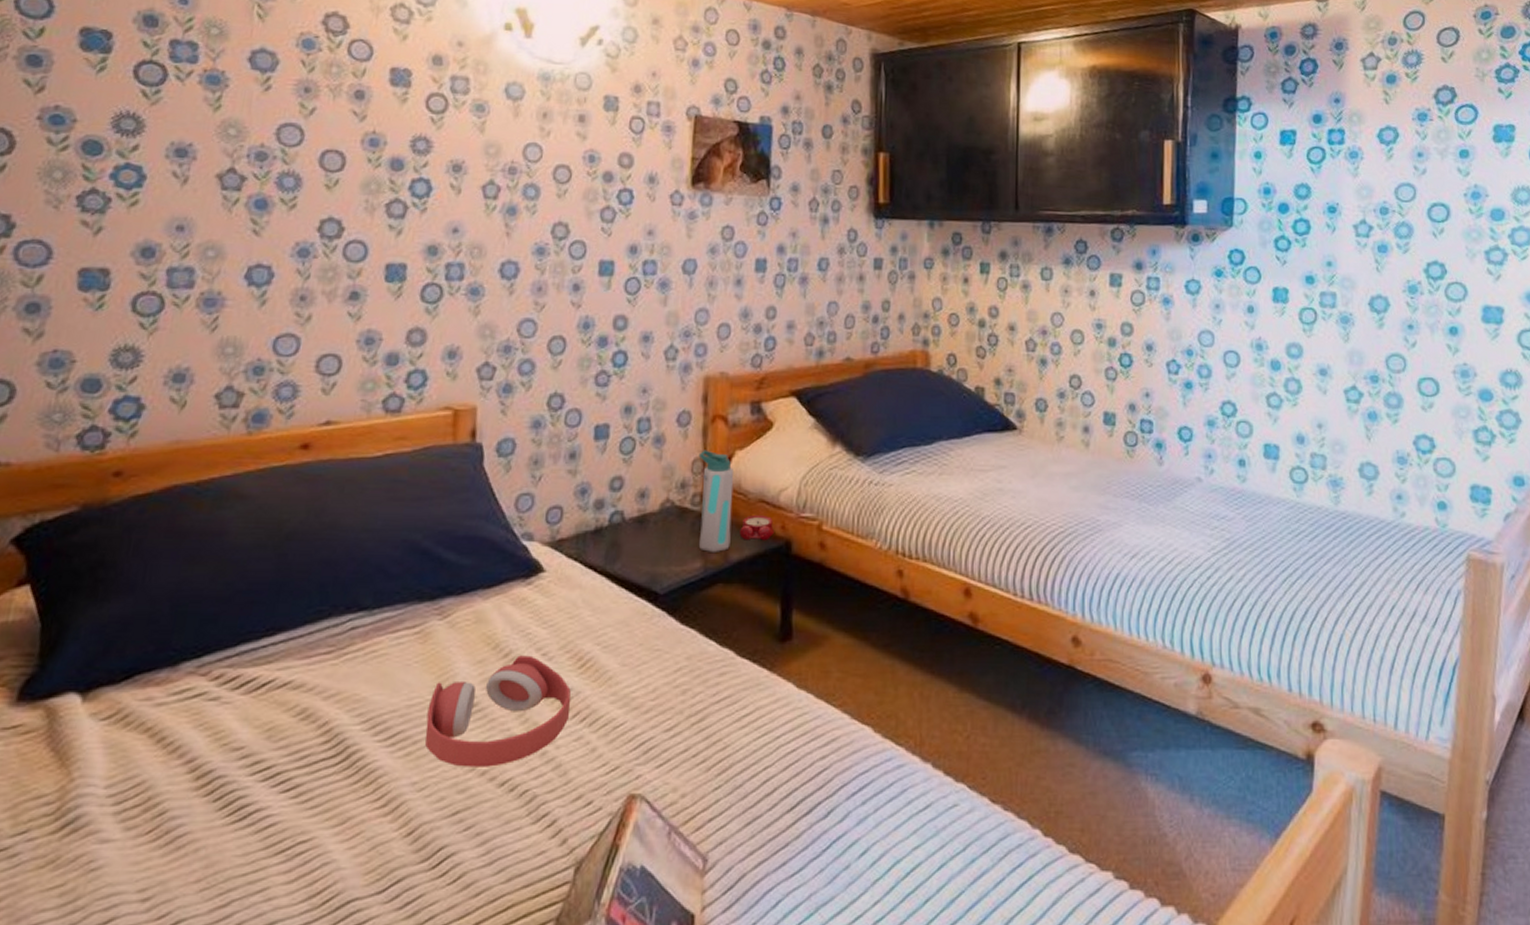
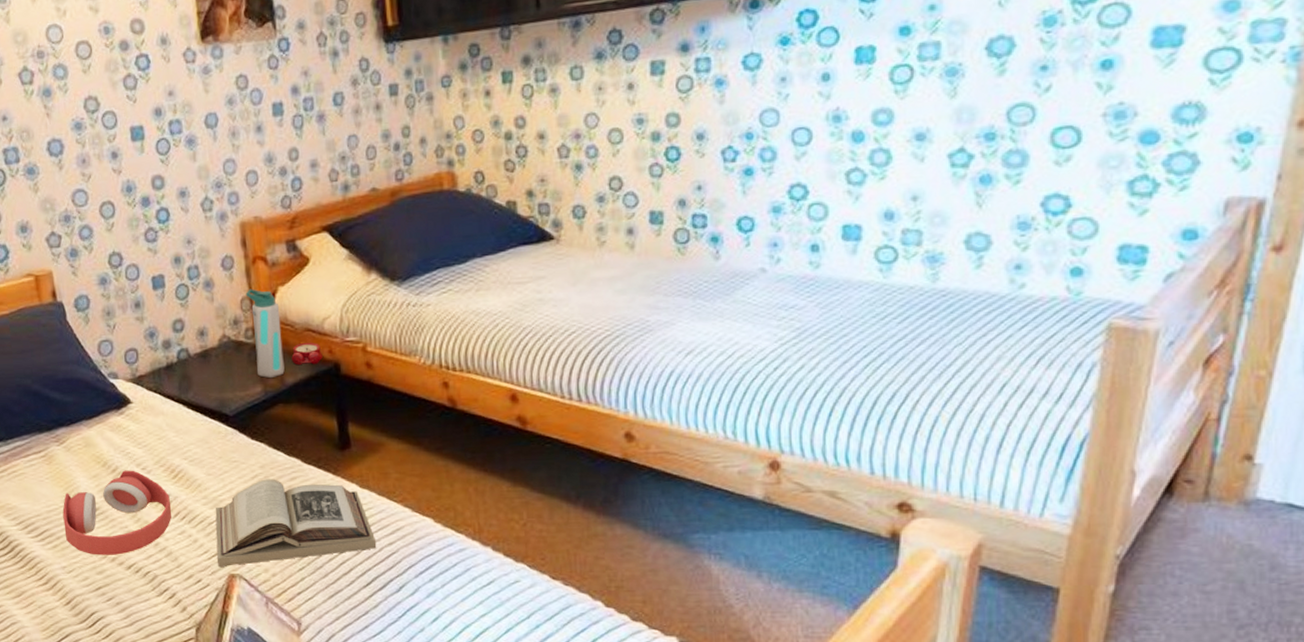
book: none [617,673,808,784] -> present [215,479,377,567]

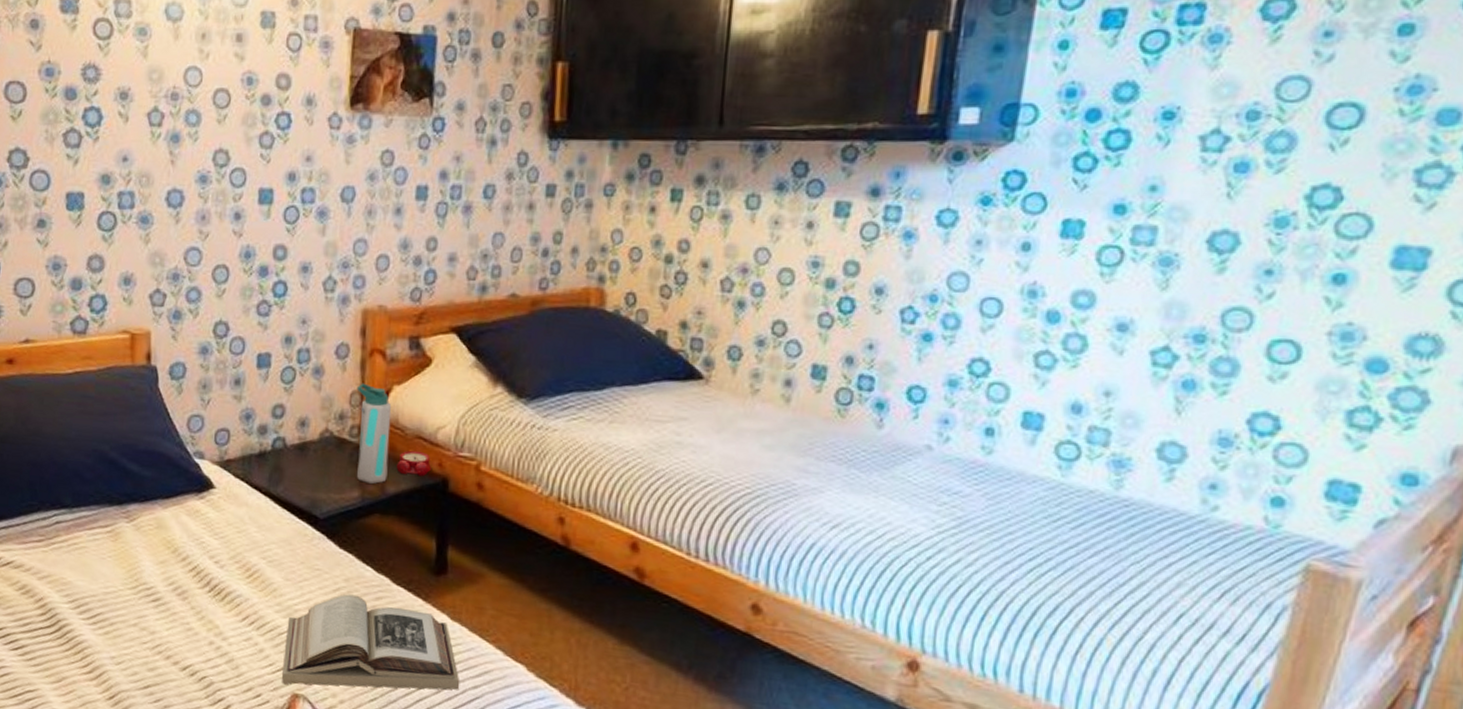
headphones: present [62,470,172,555] -> none [119,560,241,654]

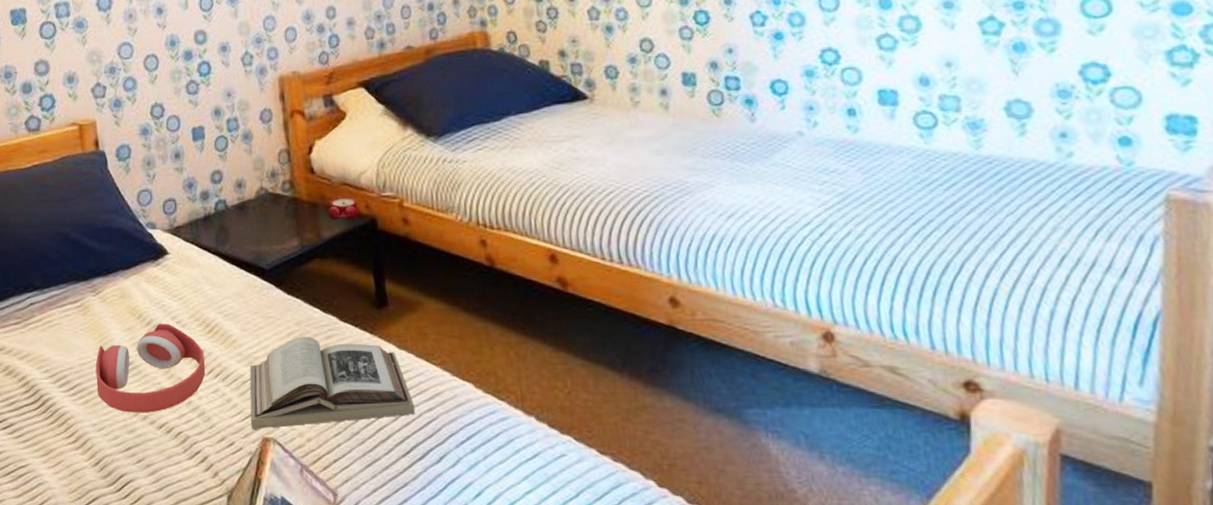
headphones: none [119,560,241,654] -> present [95,323,206,413]
water bottle: present [356,383,392,485] -> none [283,142,321,233]

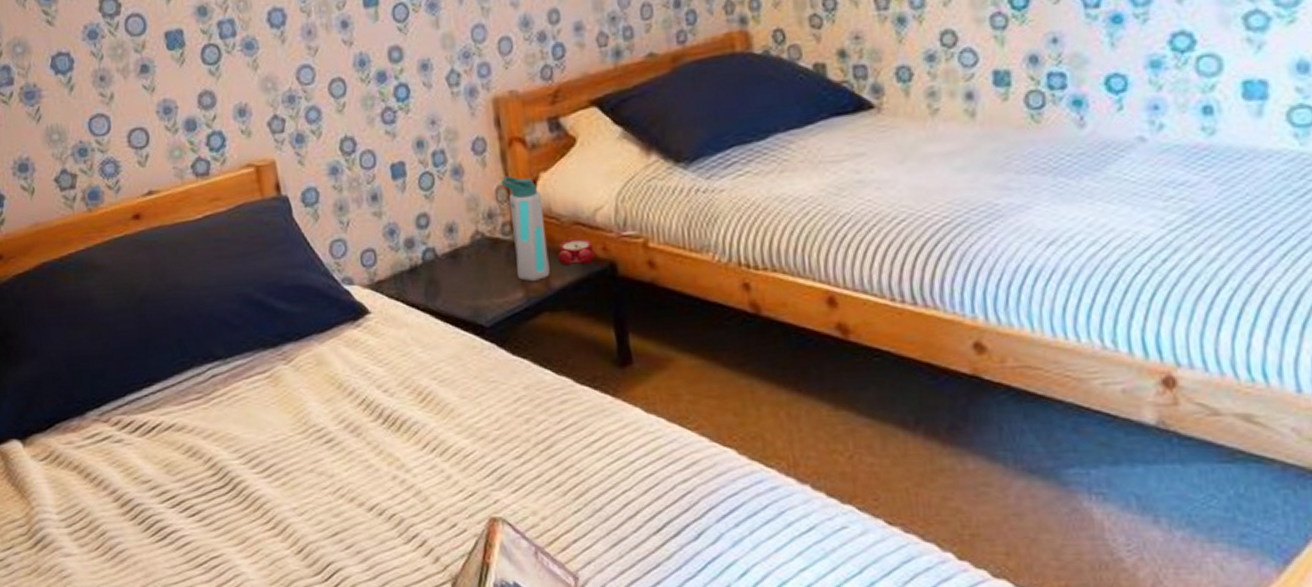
headphones: present [95,323,206,413] -> none [291,392,420,495]
book: present [249,336,416,429] -> none [471,402,668,508]
water bottle: none [283,142,321,233] -> present [501,176,550,282]

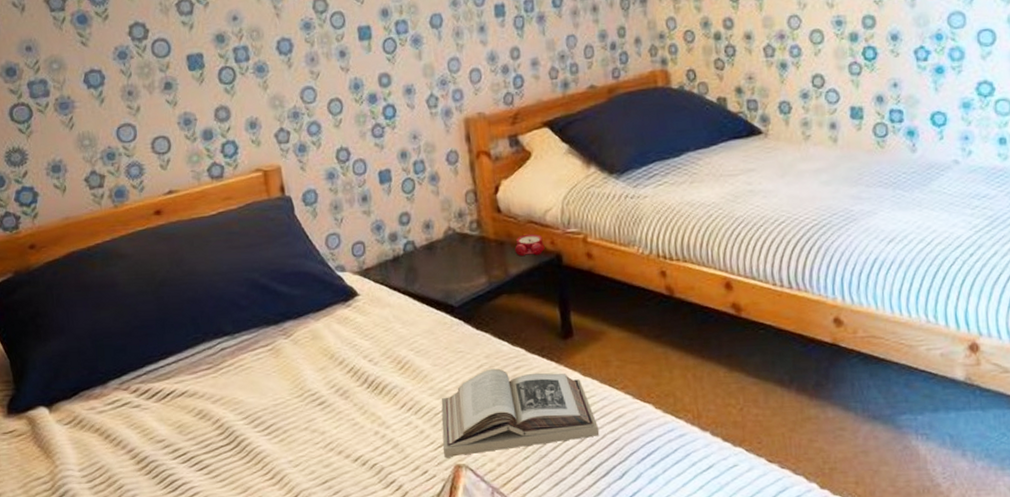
book: none [471,402,668,508] -> present [441,368,600,457]
water bottle: present [501,176,550,282] -> none [469,182,508,270]

